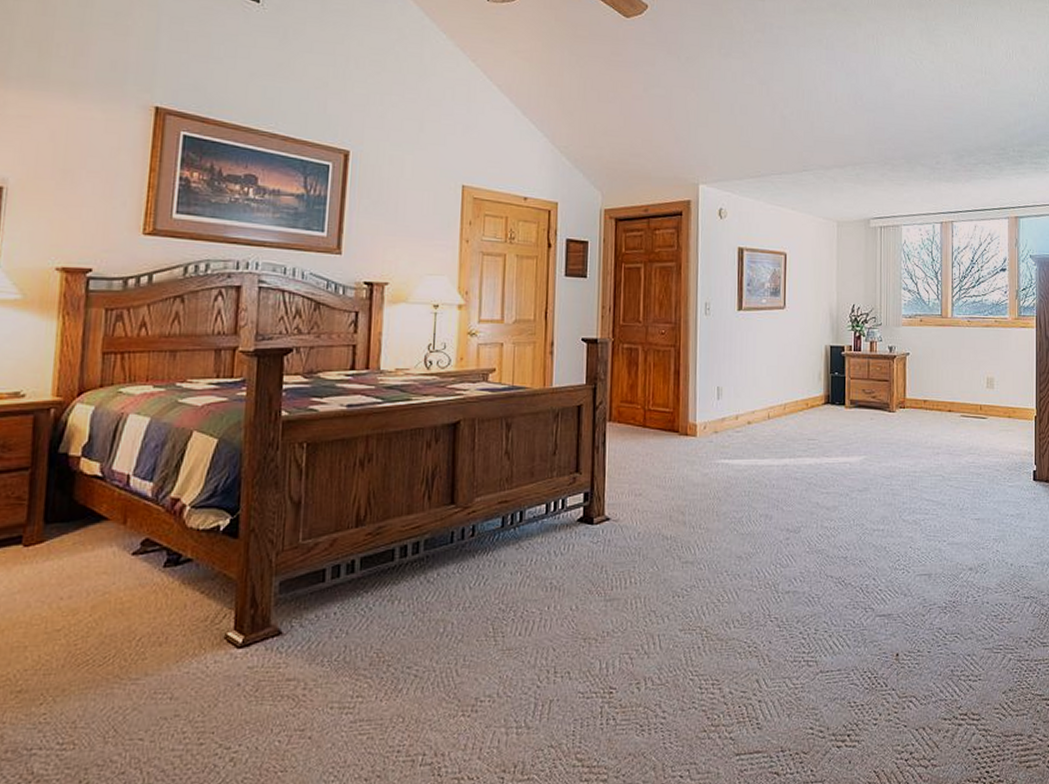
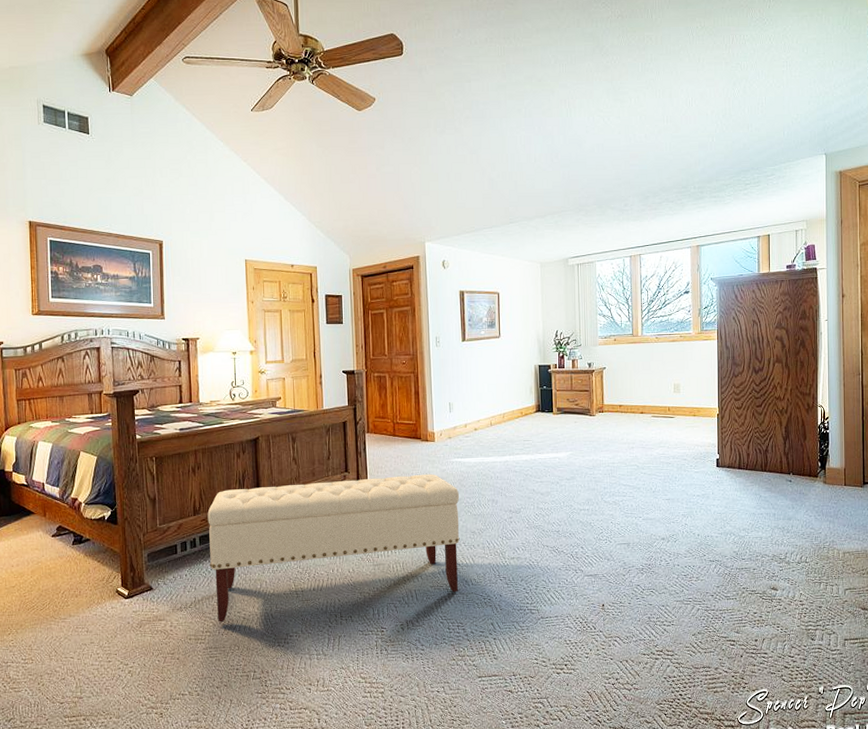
bench: none [371,478,725,682] -> present [207,474,460,622]

